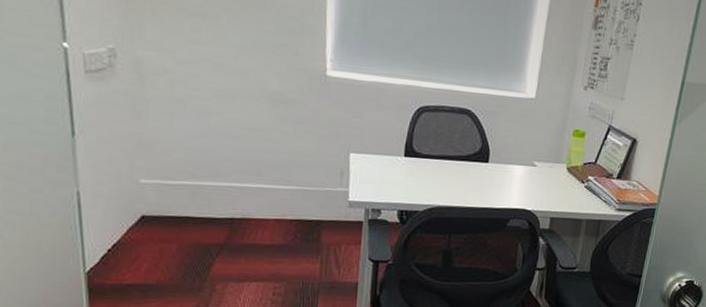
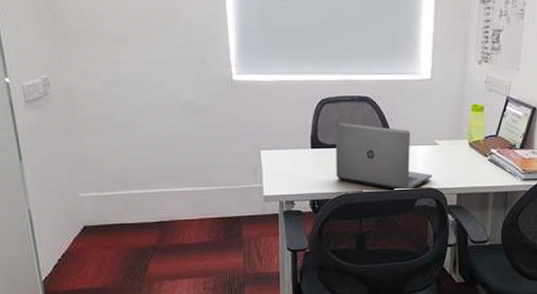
laptop: none [428,132,528,210] -> present [335,121,433,191]

